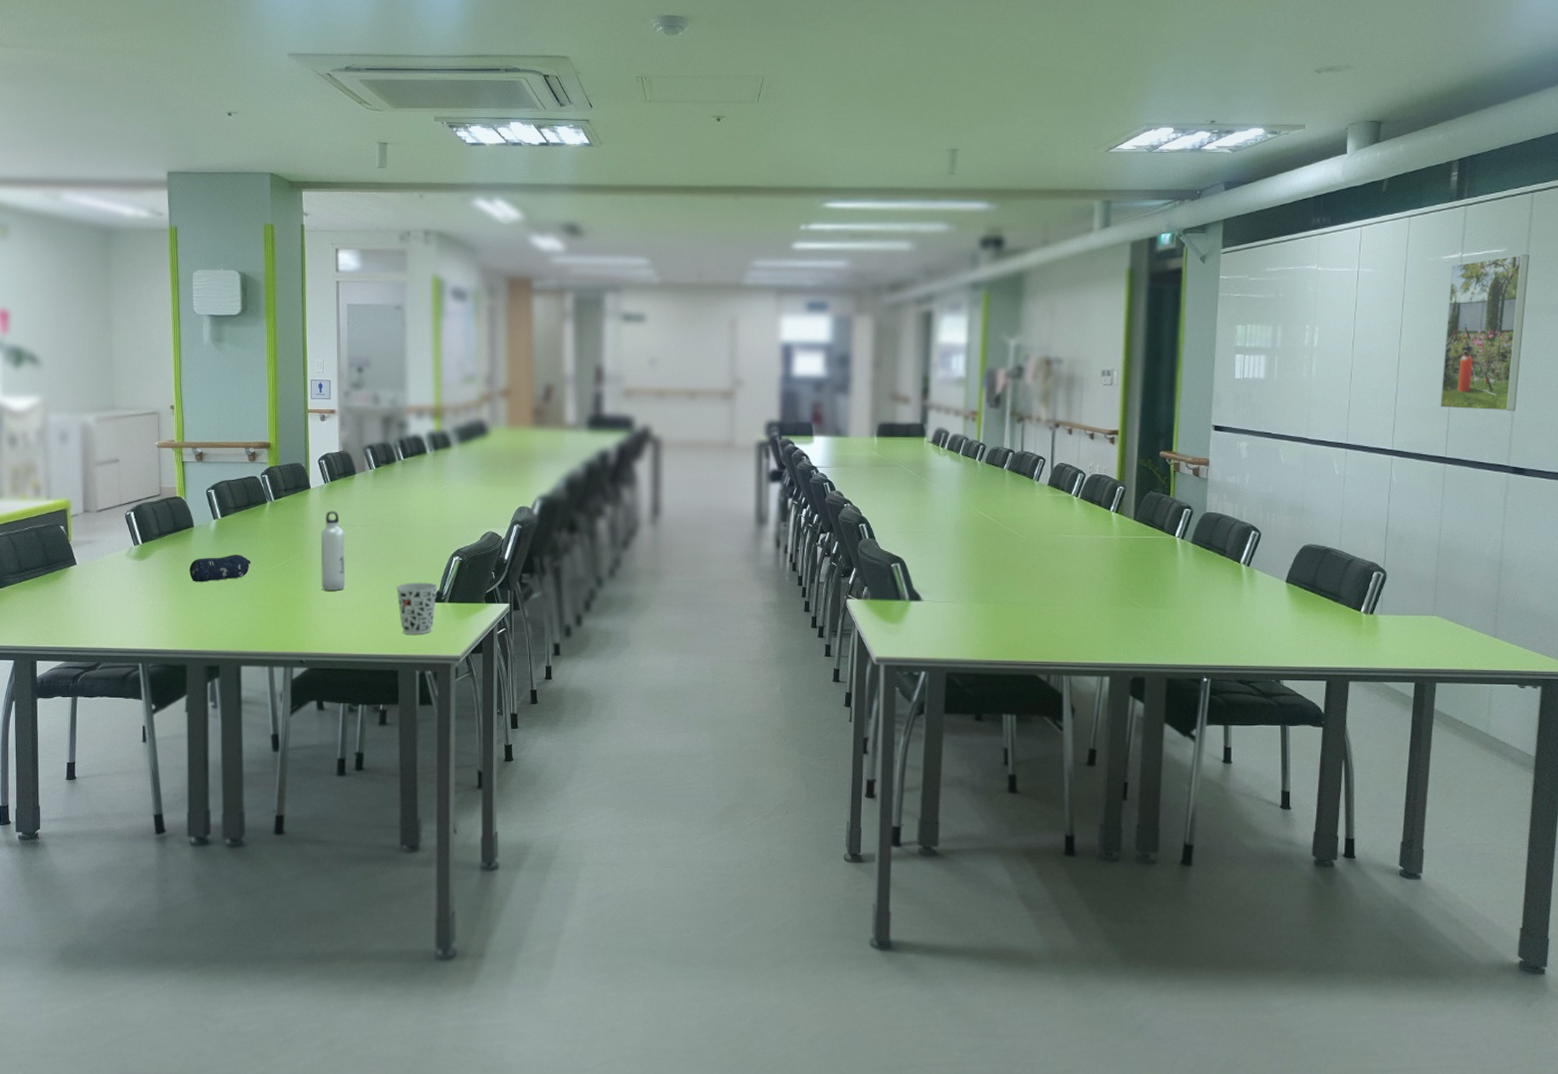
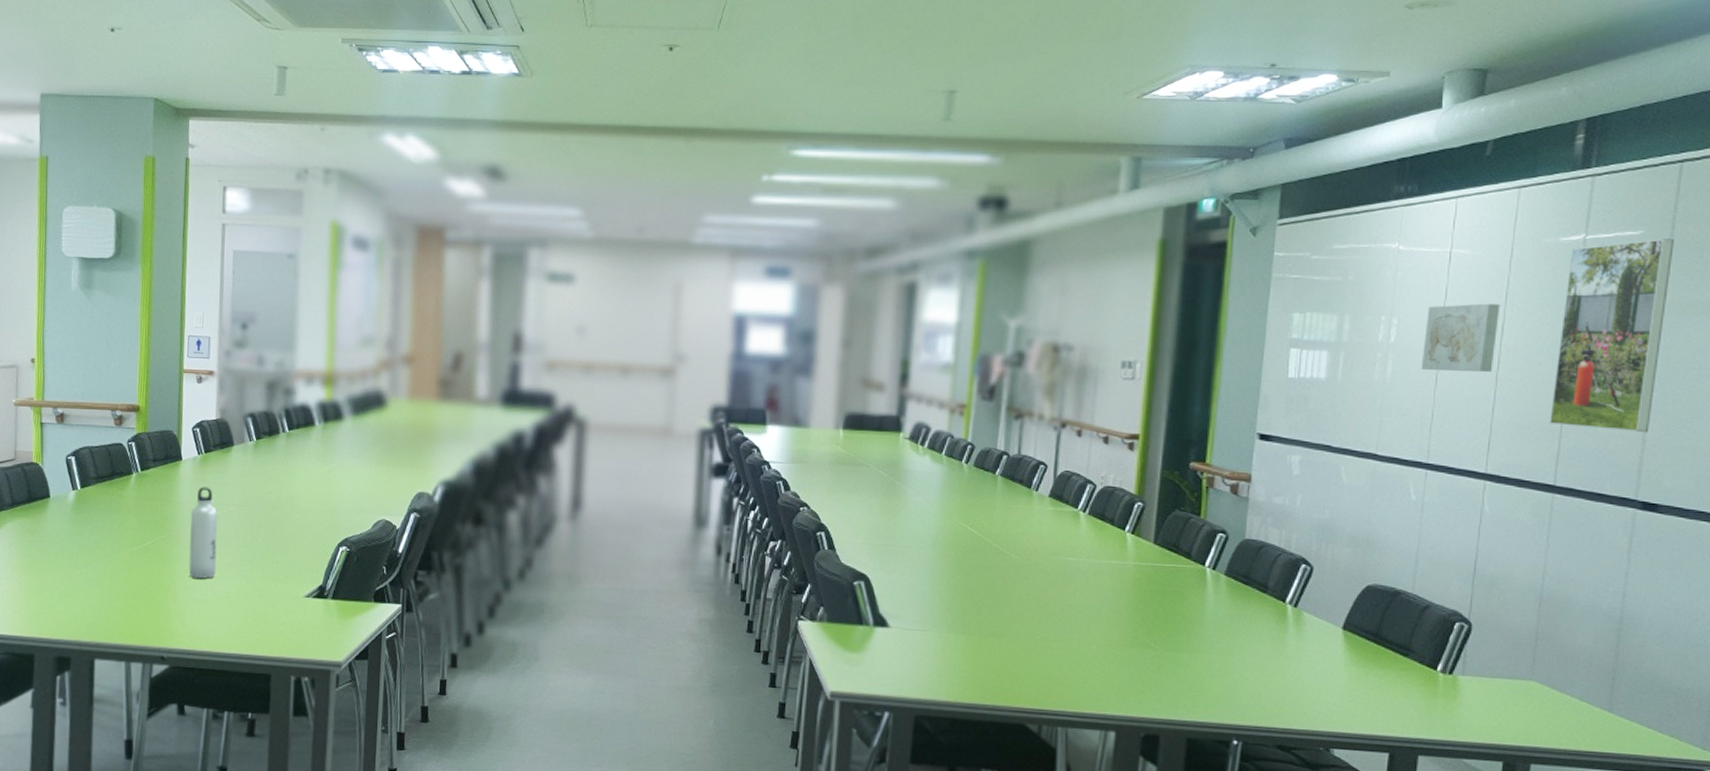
pencil case: present [189,554,251,582] -> none [43,531,111,561]
cup: present [396,582,438,635] -> none [273,573,320,635]
wall art: none [1338,311,1399,369] -> present [1420,303,1501,373]

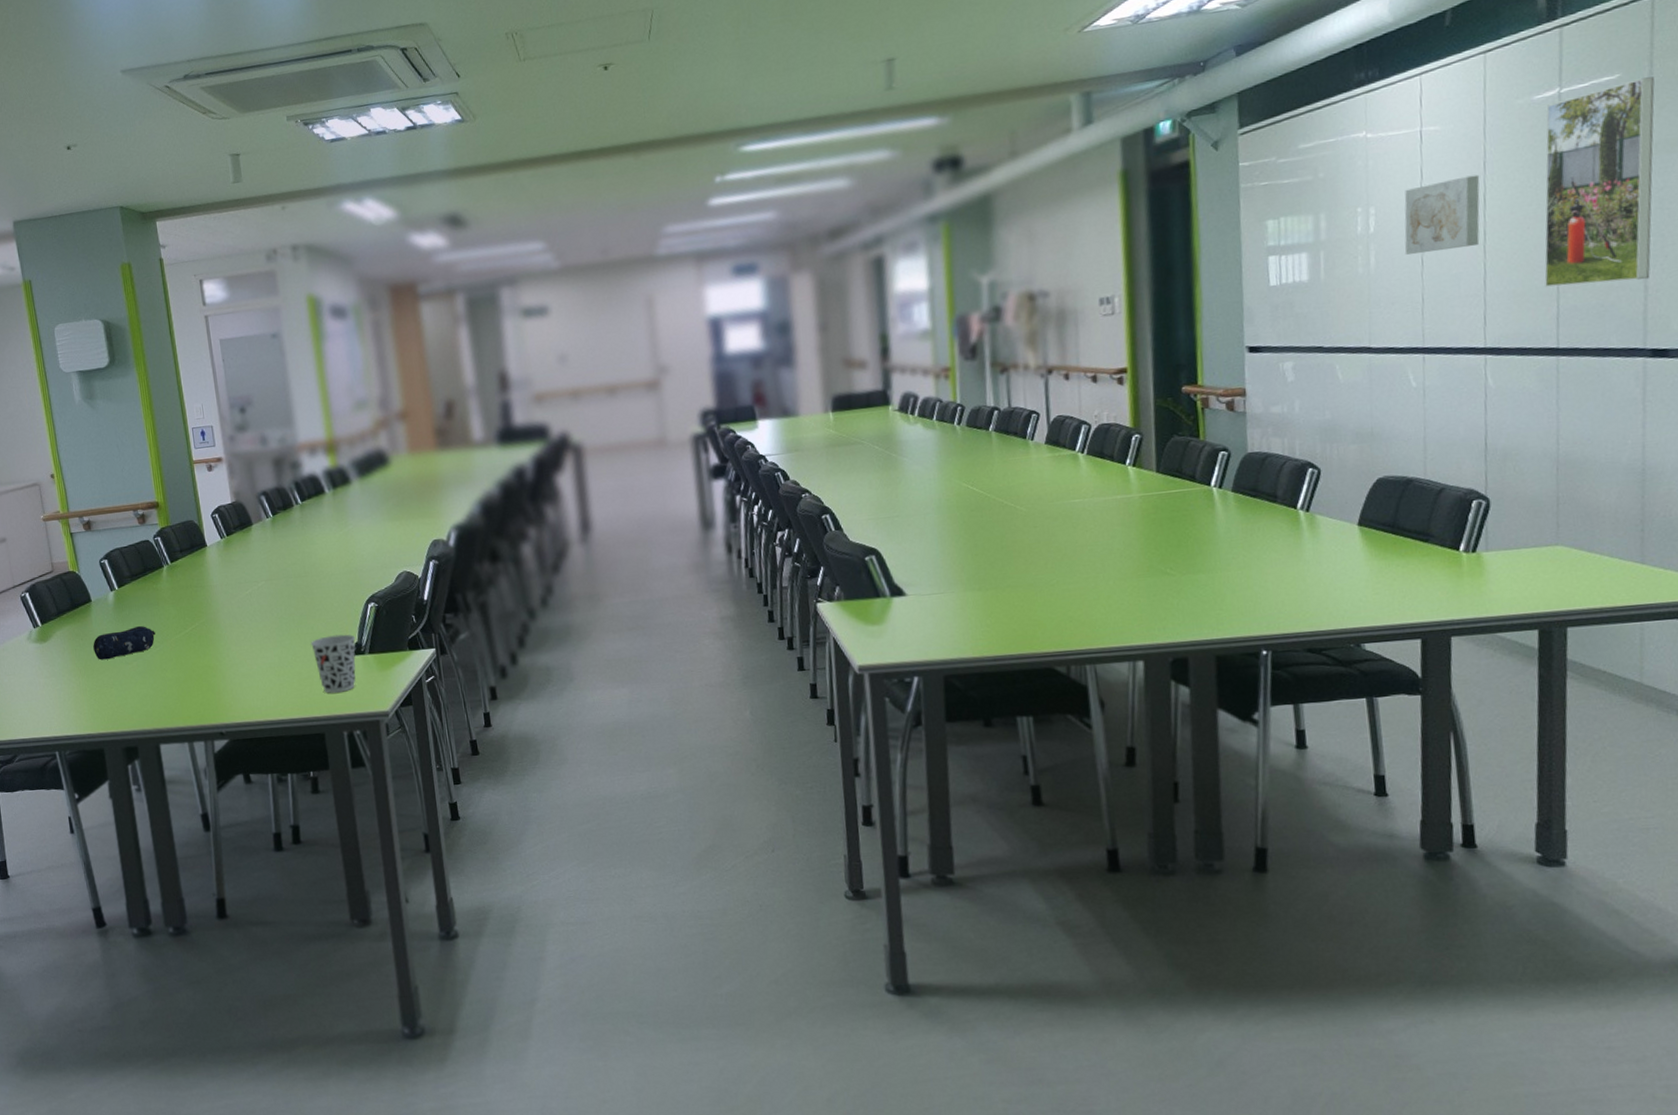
pencil case: none [43,531,111,561] -> present [93,625,155,660]
water bottle: present [188,487,218,579] -> none [223,567,257,655]
cup: none [273,573,320,635] -> present [311,634,356,693]

